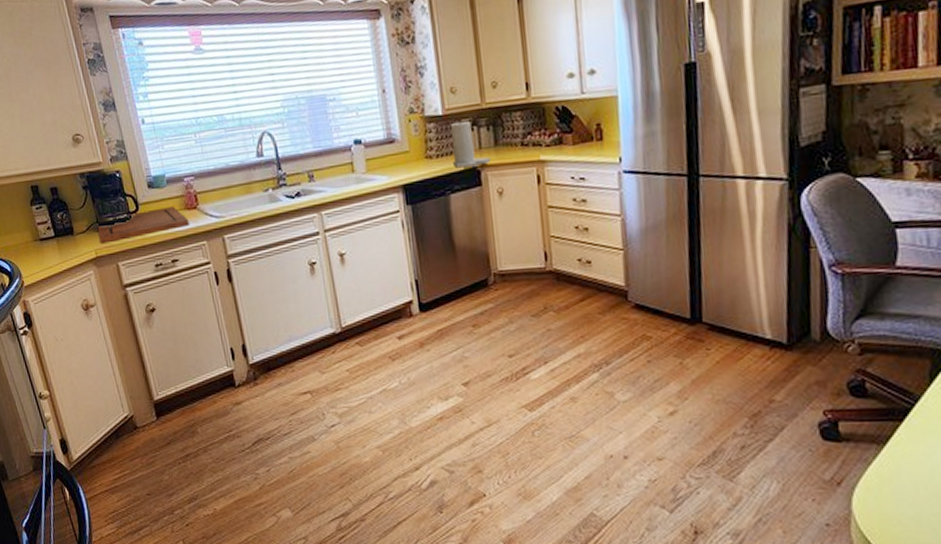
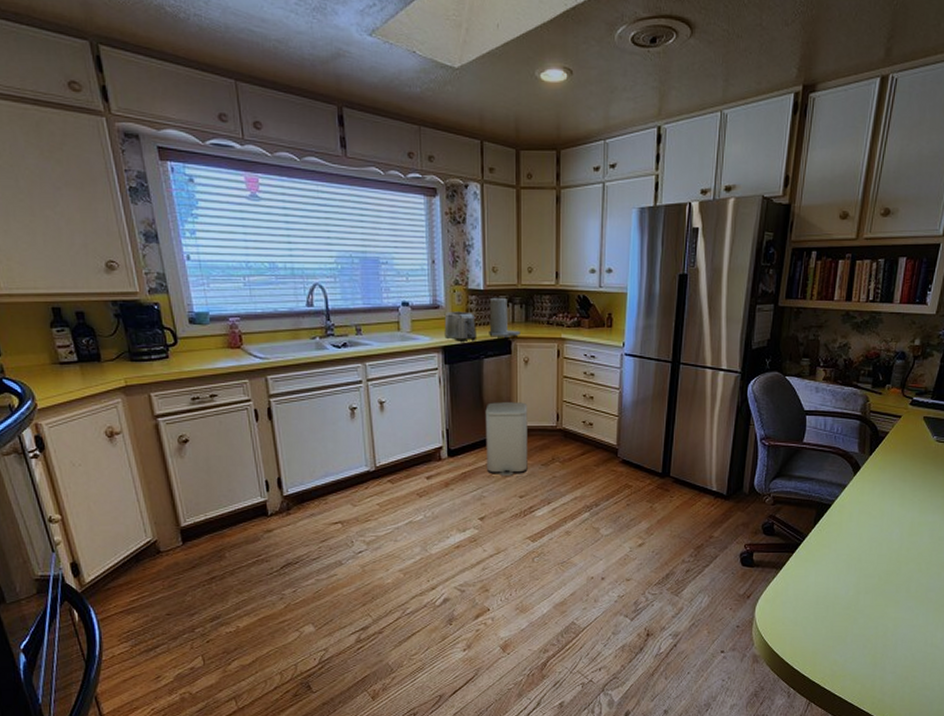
cutting board: present [97,206,189,244] -> none [129,344,231,373]
toaster: none [401,142,441,178] -> present [444,311,478,341]
pedal bin: none [458,241,515,332] -> present [485,402,528,476]

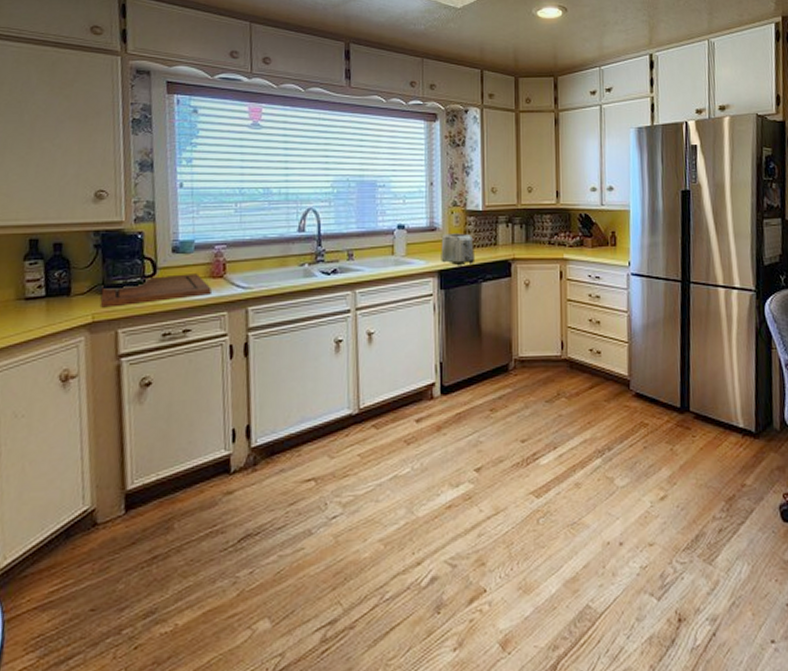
cutting board: none [129,344,231,373] -> present [100,274,212,308]
pedal bin: present [485,402,528,476] -> none [483,329,530,416]
paper towel: present [489,297,520,337] -> none [488,218,521,259]

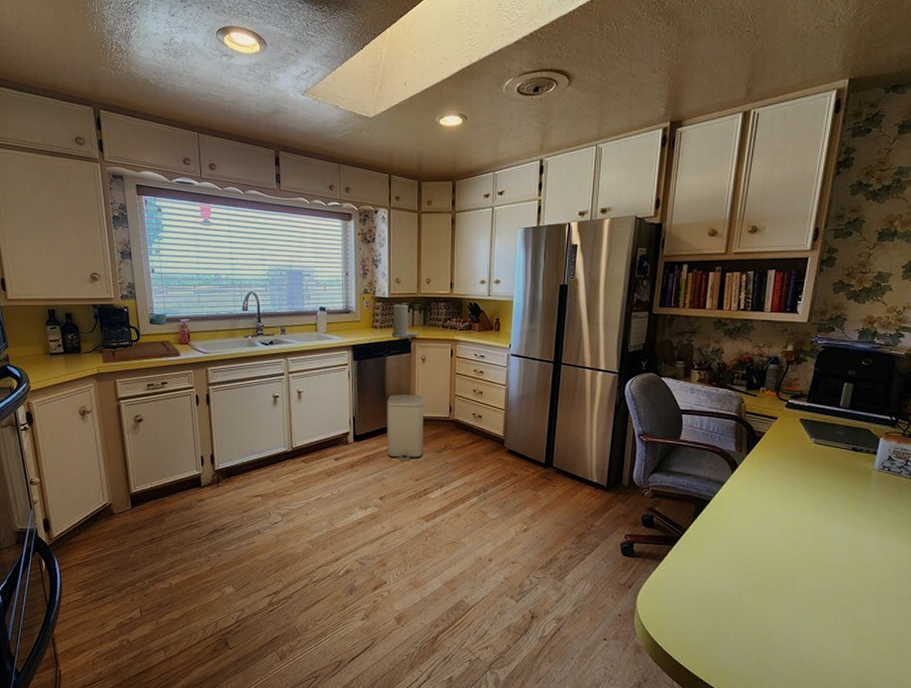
toaster: present [441,233,476,265] -> none [354,315,382,341]
pedal bin: none [483,329,530,416] -> present [386,394,424,460]
paper towel: none [488,218,521,259] -> present [392,304,419,338]

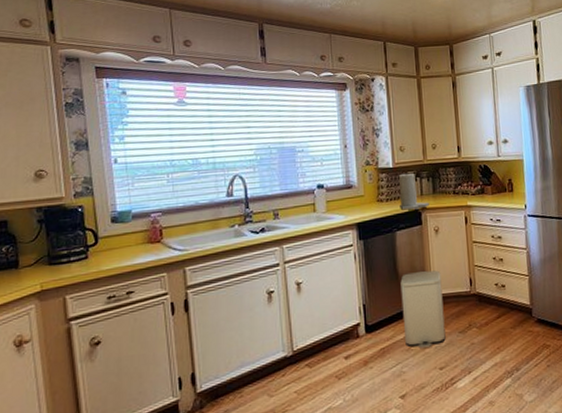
cutting board: present [102,340,180,363] -> none [47,240,150,277]

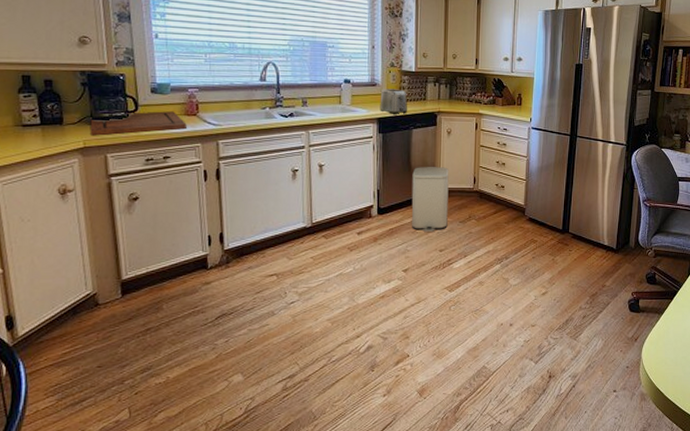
cutting board: none [47,240,150,277] -> present [90,111,187,136]
toaster: none [357,189,389,217] -> present [380,88,408,114]
paper towel: present [398,173,429,210] -> none [418,78,445,112]

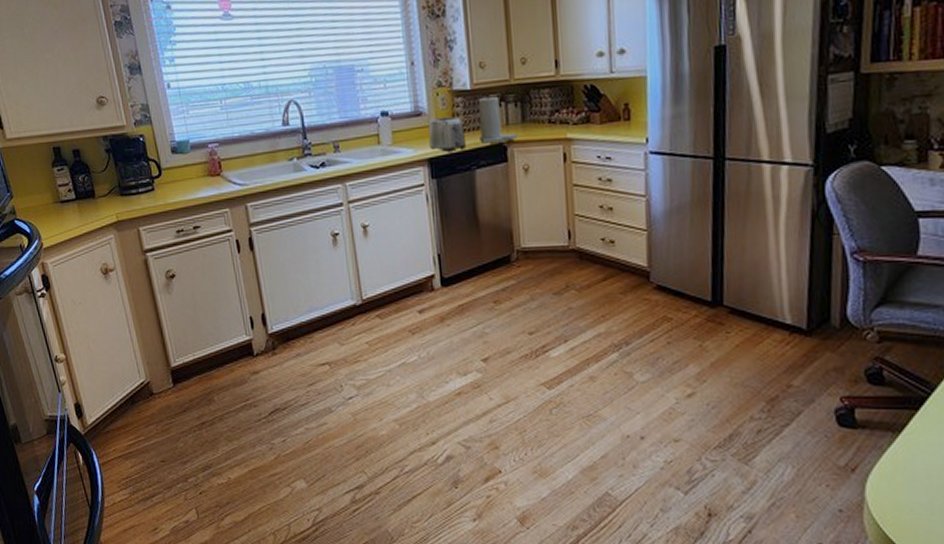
cutting board: present [90,111,187,136] -> none [119,173,212,208]
pedal bin: present [411,167,449,232] -> none [481,218,537,308]
paper towel: none [418,78,445,112] -> present [477,96,517,144]

